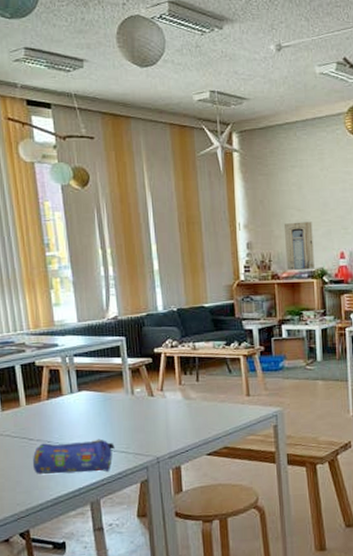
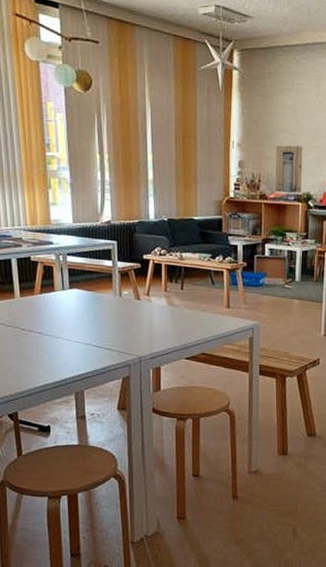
pencil case: present [33,439,115,475] -> none [24,334,101,365]

